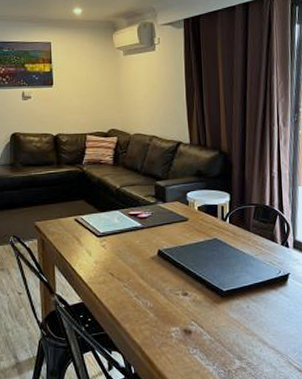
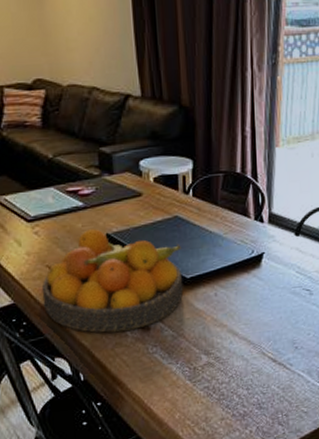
fruit bowl: none [105,245,221,333] -> present [41,229,184,333]

